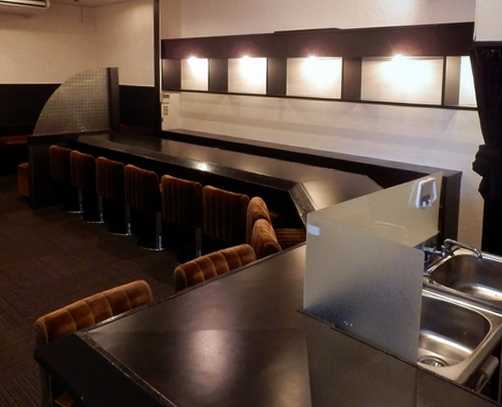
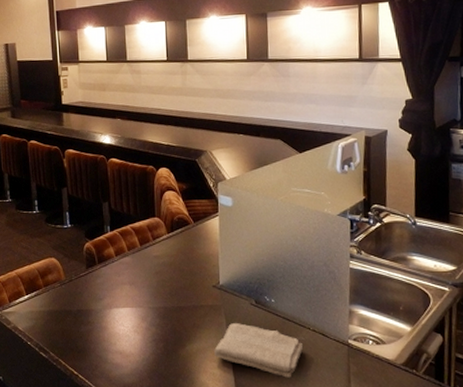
washcloth: none [294,346,377,397] -> present [214,323,304,378]

